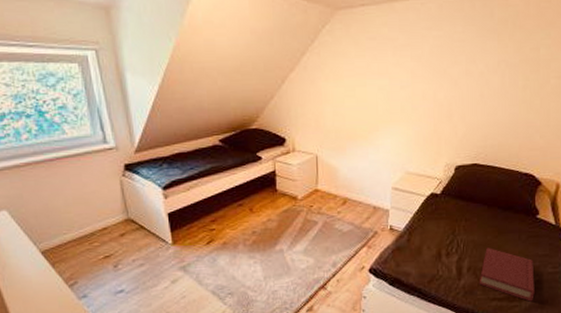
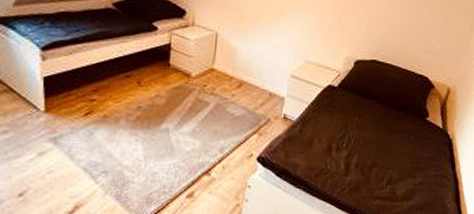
hardback book: present [479,248,535,302] -> none [364,146,419,203]

